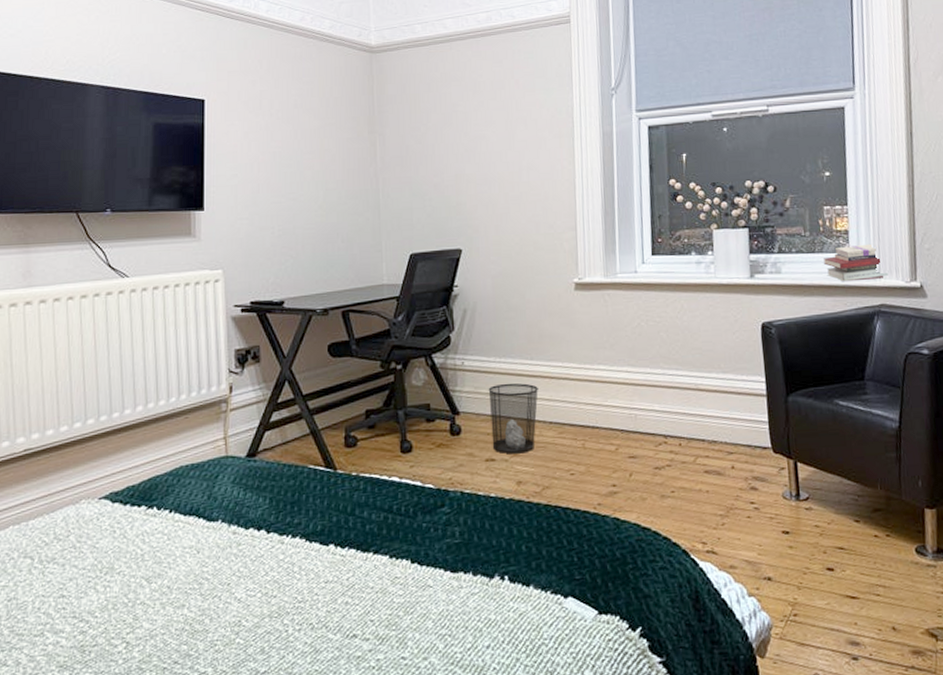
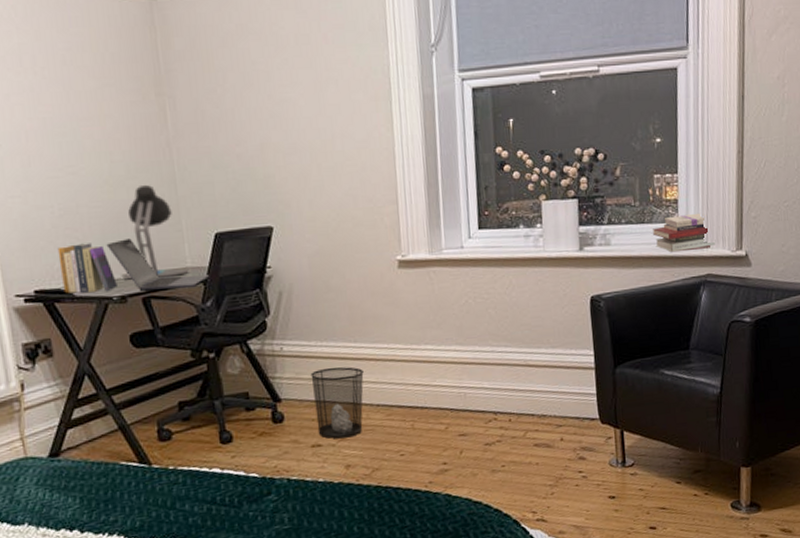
books: none [274,260,321,306] -> present [57,243,117,294]
laptop: none [315,257,402,305] -> present [106,238,209,291]
desk lamp: none [325,210,385,294] -> present [121,185,189,280]

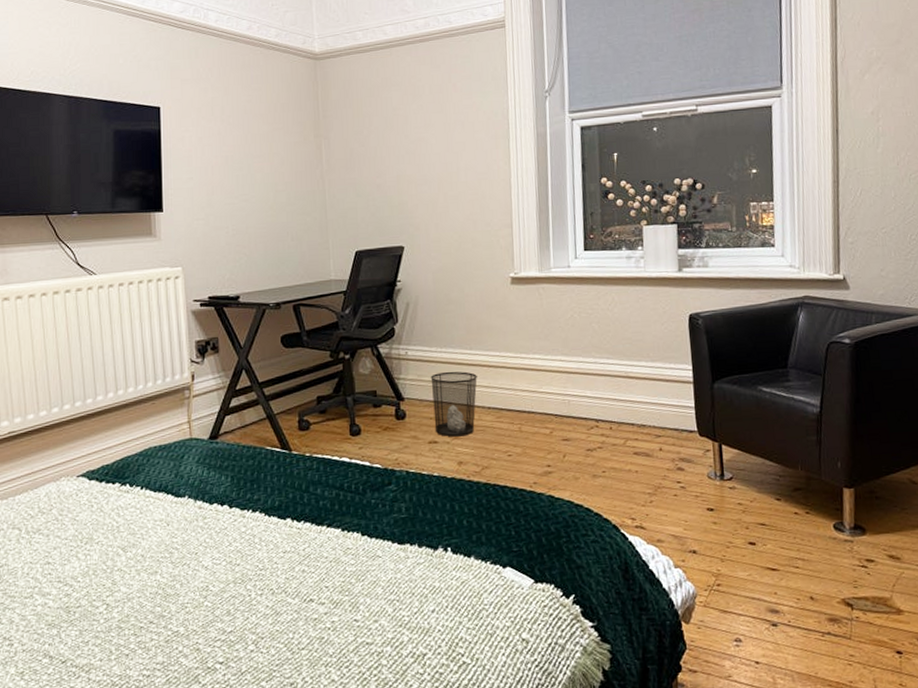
books: present [57,243,117,294] -> none [229,258,274,300]
laptop: present [106,238,209,291] -> none [267,255,348,299]
desk lamp: present [121,185,189,280] -> none [277,210,333,289]
books: present [652,213,716,253] -> none [749,238,813,275]

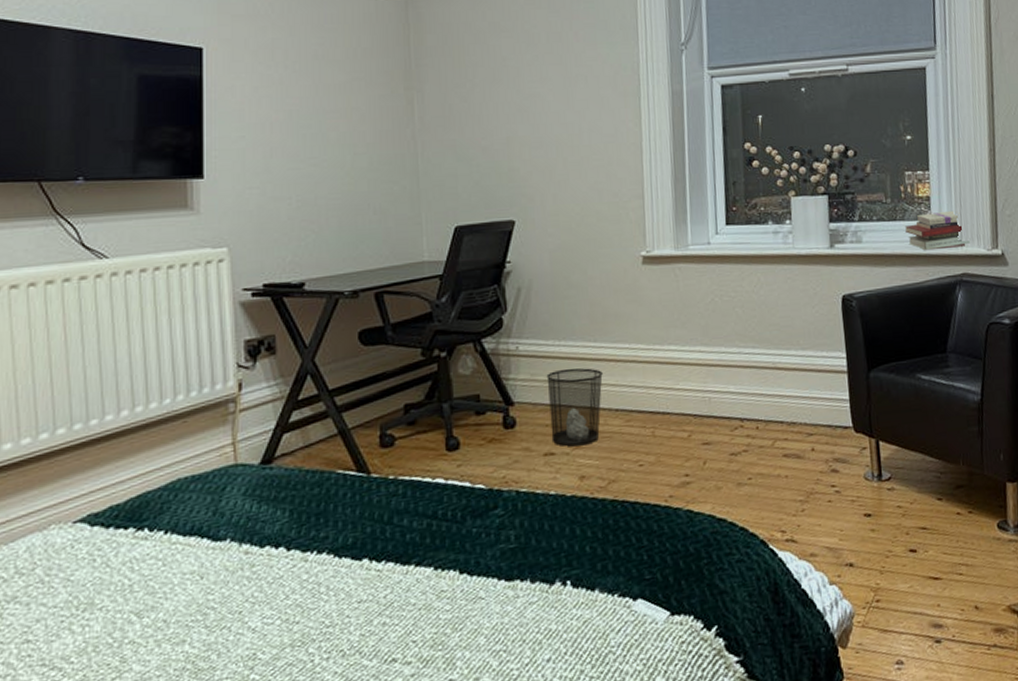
books: none [749,238,813,275] -> present [904,210,971,251]

